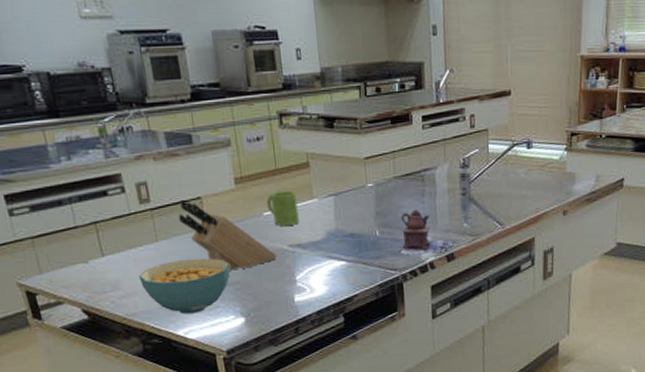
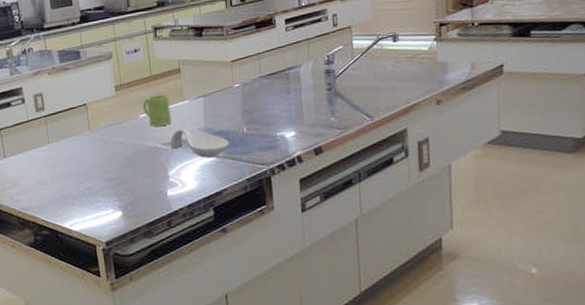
cereal bowl: present [138,258,230,314] -> none [33,157,110,208]
knife block: present [178,199,278,271] -> none [67,106,152,168]
spoon rest: none [297,227,361,262] -> present [170,126,229,158]
teapot: present [400,209,457,255] -> none [267,105,324,150]

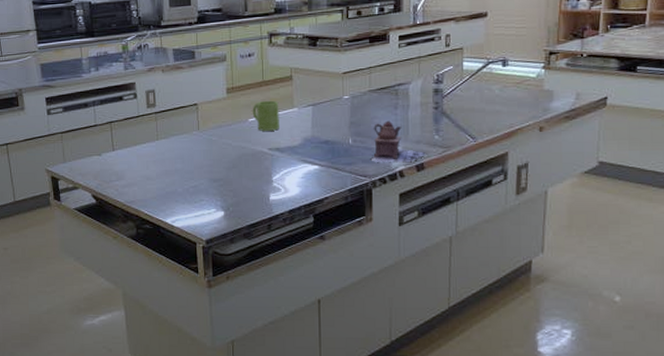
spoon rest: present [170,126,229,158] -> none [276,134,334,166]
teapot: none [267,105,324,150] -> present [371,120,427,163]

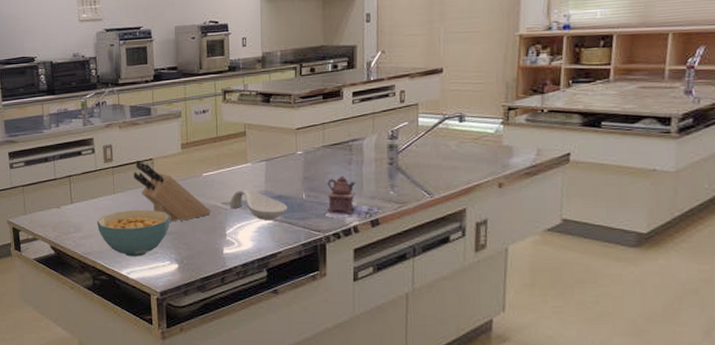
cereal bowl: none [139,157,216,205] -> present [96,210,170,257]
knife block: none [177,105,258,169] -> present [133,160,212,222]
mug: present [252,100,279,131] -> none [206,155,233,186]
spoon rest: none [276,134,334,166] -> present [230,189,287,220]

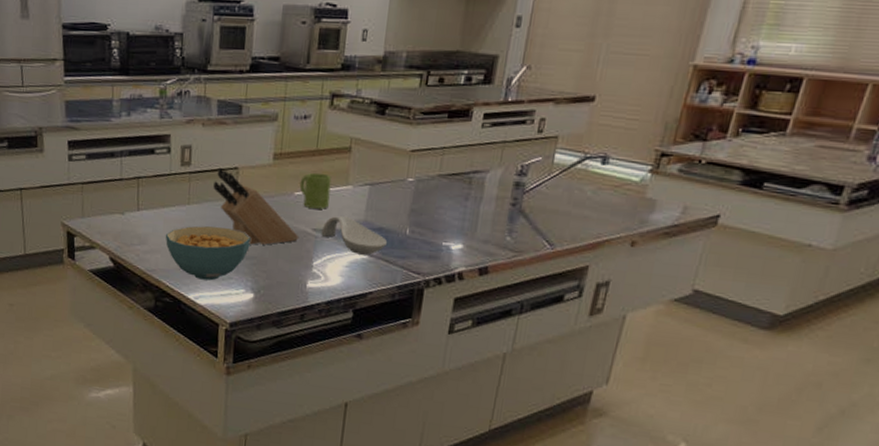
mug: none [206,155,233,186] -> present [299,172,332,209]
teapot: present [324,176,382,218] -> none [427,212,494,263]

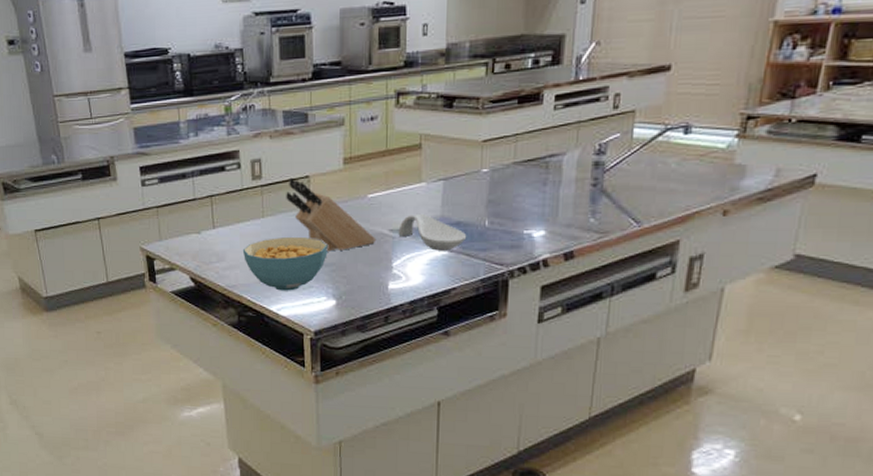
mug: present [299,172,332,209] -> none [372,173,404,209]

